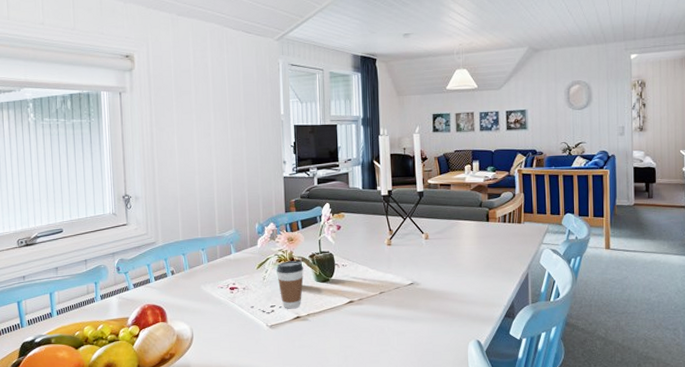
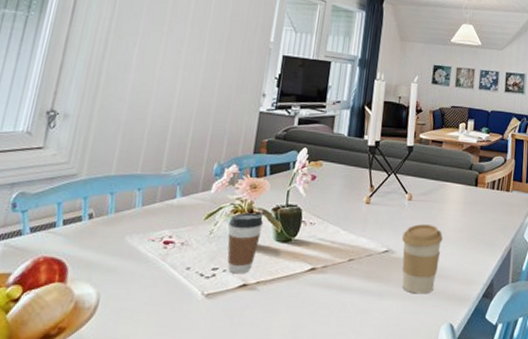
coffee cup: none [423,259,461,317] -> present [401,224,443,294]

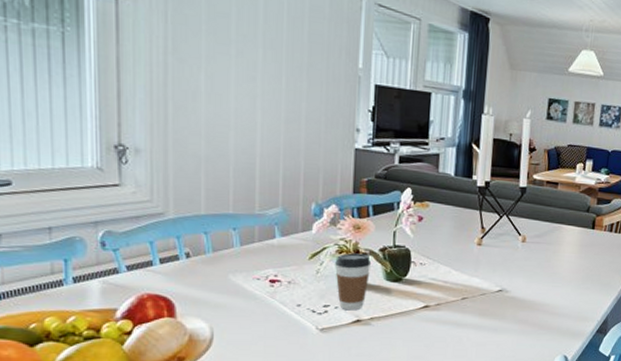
coffee cup: present [401,224,443,294] -> none [515,265,558,330]

